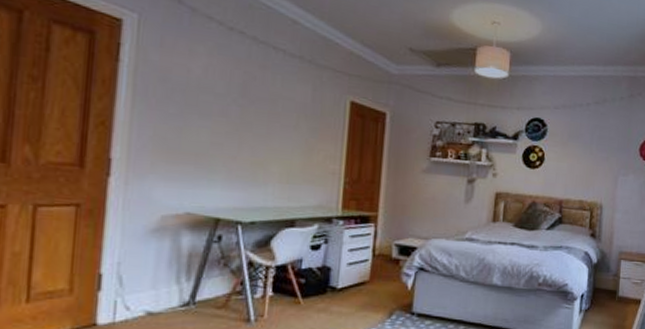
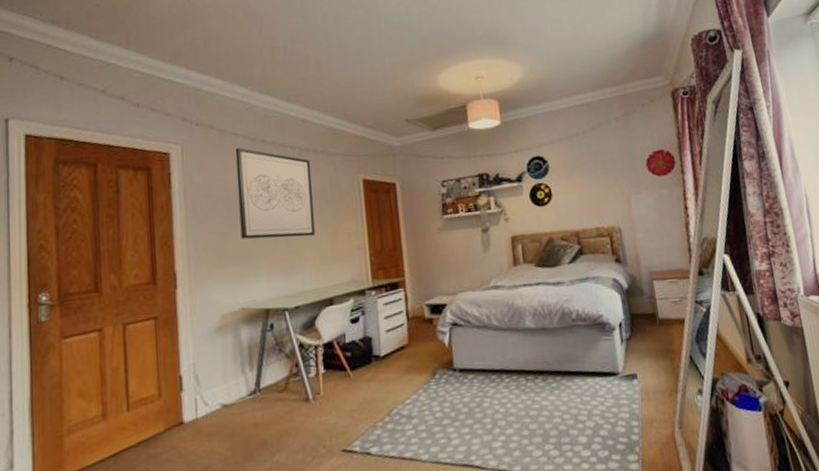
wall art: none [198,33,295,150] -> present [235,148,315,239]

